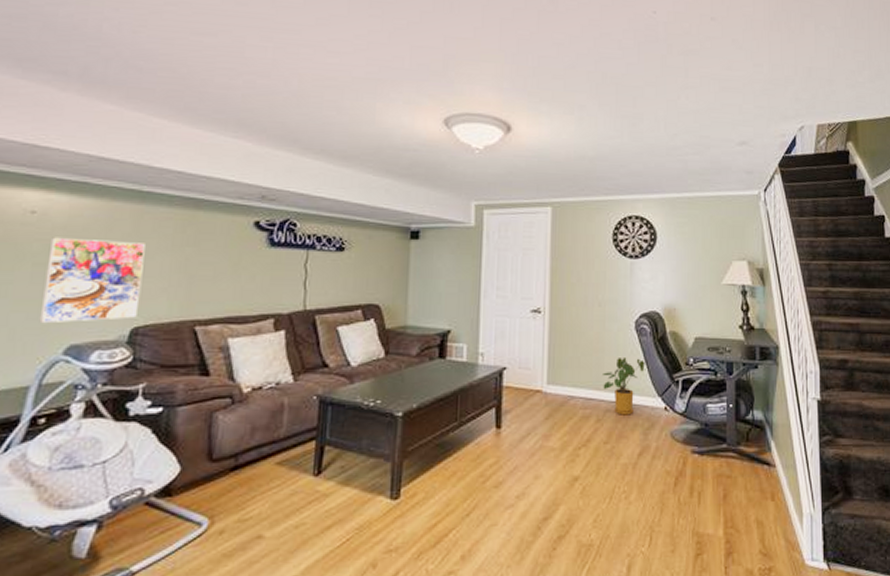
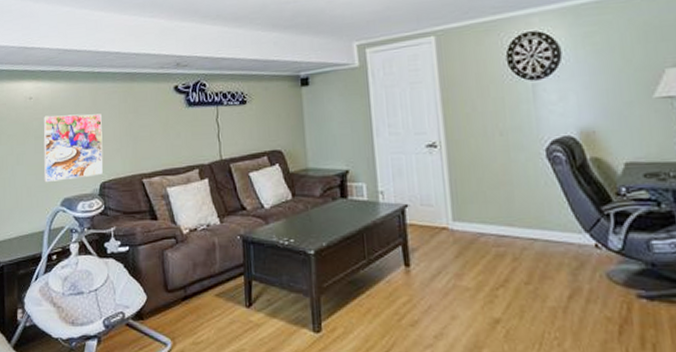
house plant: present [603,356,645,415] -> none [514,188,564,254]

